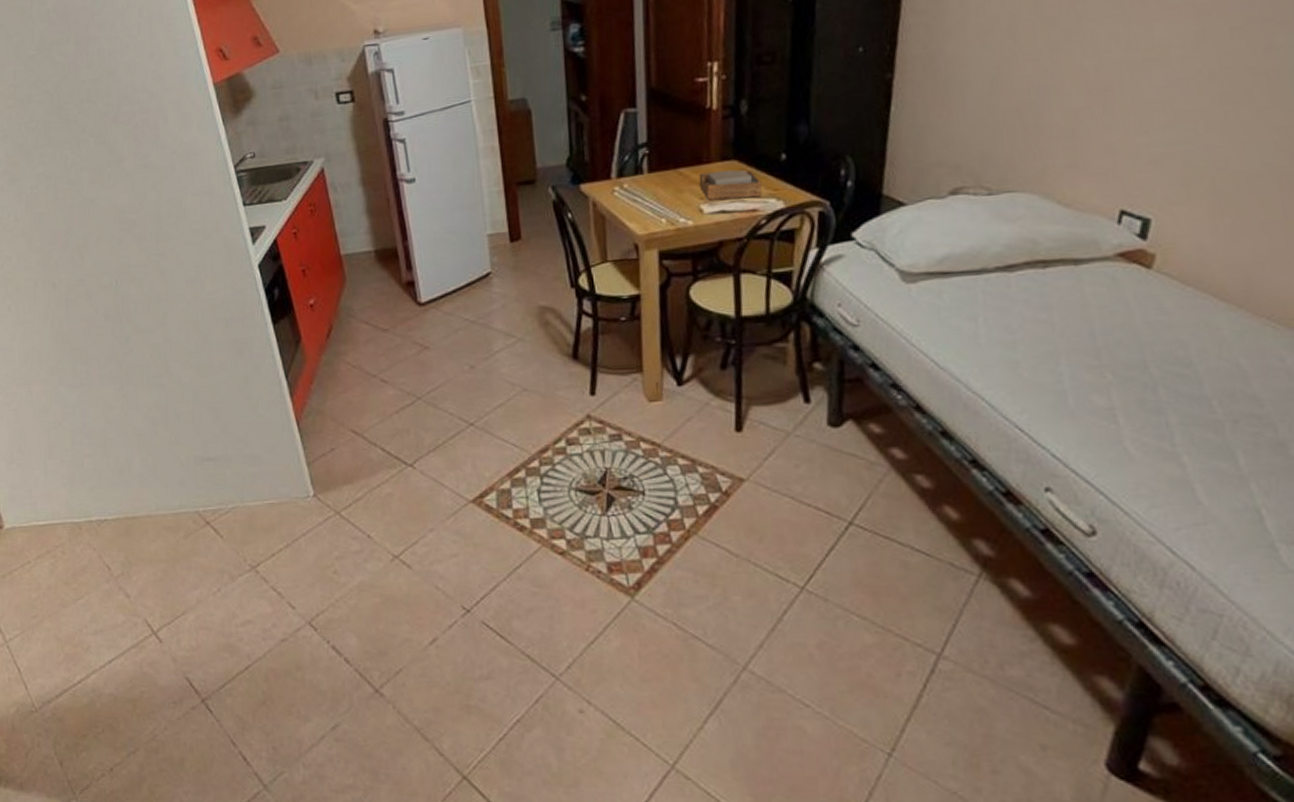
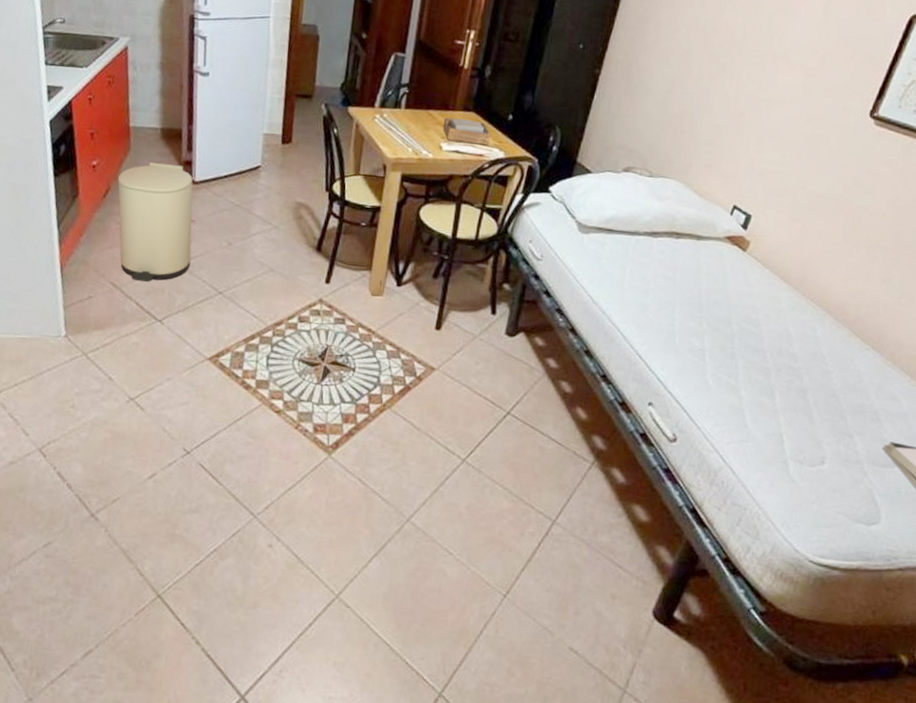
pedal bin: none [338,288,432,424] -> present [117,162,193,282]

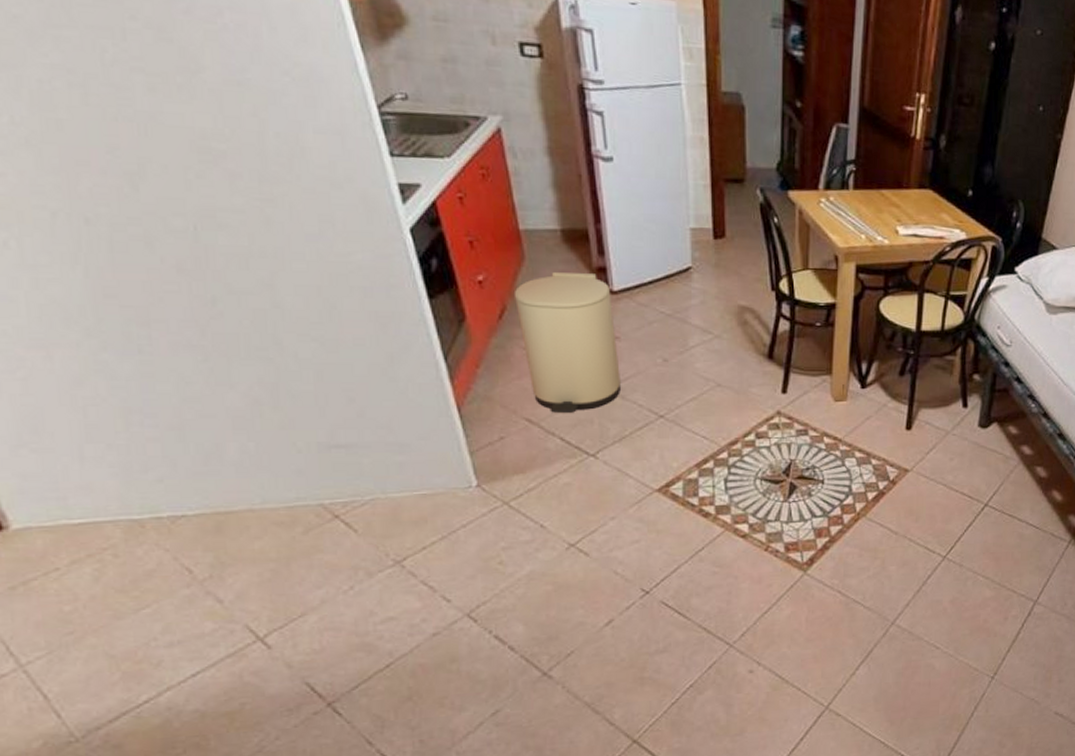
napkin holder: present [443,117,491,146] -> none [898,197,950,226]

